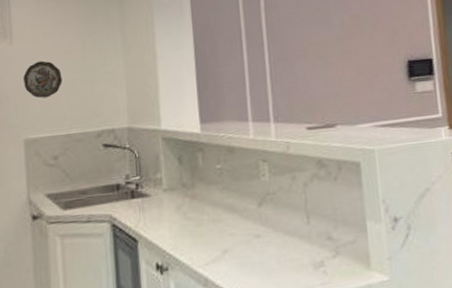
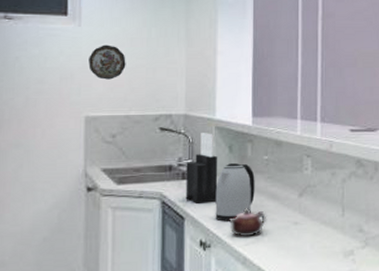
knife block: none [134,145,170,224] -> present [185,133,218,203]
kettle: none [168,175,211,241] -> present [215,163,255,222]
teapot: none [184,224,226,257] -> present [228,208,267,237]

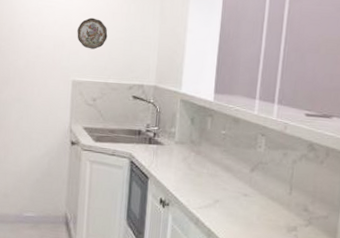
knife block: present [185,133,218,203] -> none [150,104,181,167]
kettle: present [215,163,255,222] -> none [174,134,212,185]
teapot: present [228,208,267,237] -> none [185,176,220,202]

